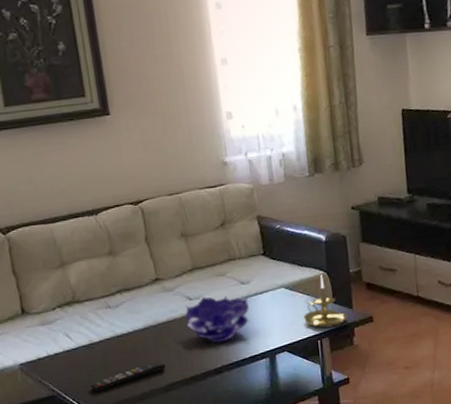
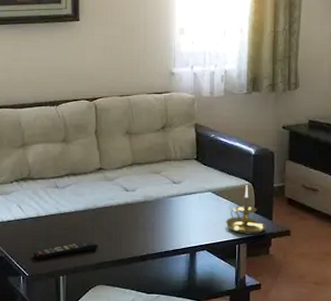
decorative bowl: present [185,295,250,343] -> none [119,189,178,233]

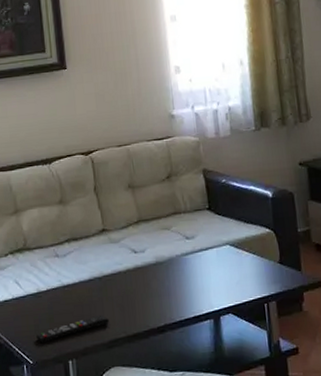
candle holder: present [226,185,266,235] -> none [250,233,296,291]

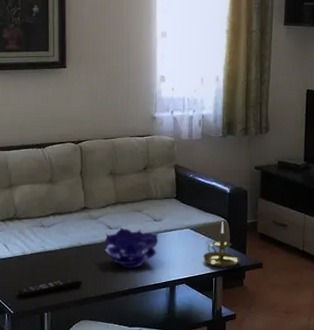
decorative bowl: none [129,249,195,300] -> present [103,227,159,269]
candle holder: none [250,233,296,291] -> present [204,222,240,268]

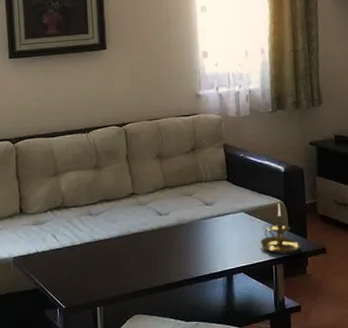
remote control: present [18,278,82,298] -> none [69,269,134,291]
decorative bowl: present [103,227,159,269] -> none [154,213,212,257]

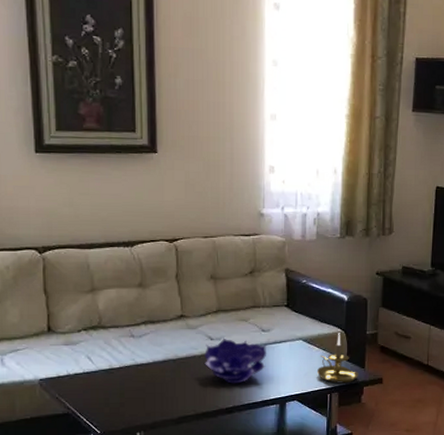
decorative bowl: none [154,213,212,257] -> present [203,338,267,384]

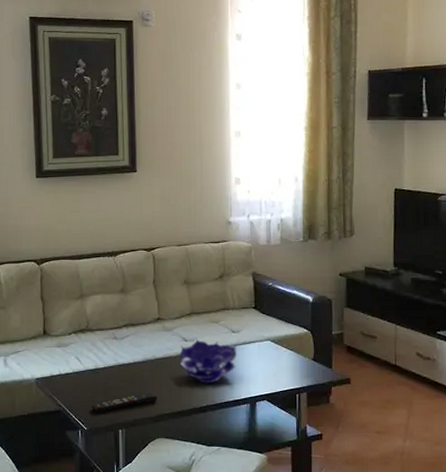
remote control: none [105,394,180,416] -> present [92,393,157,413]
candle holder: present [317,333,358,384] -> none [286,333,326,384]

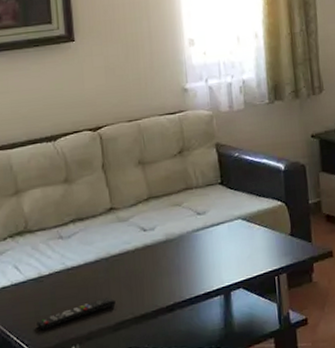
decorative bowl: present [178,339,237,384] -> none [138,226,205,278]

